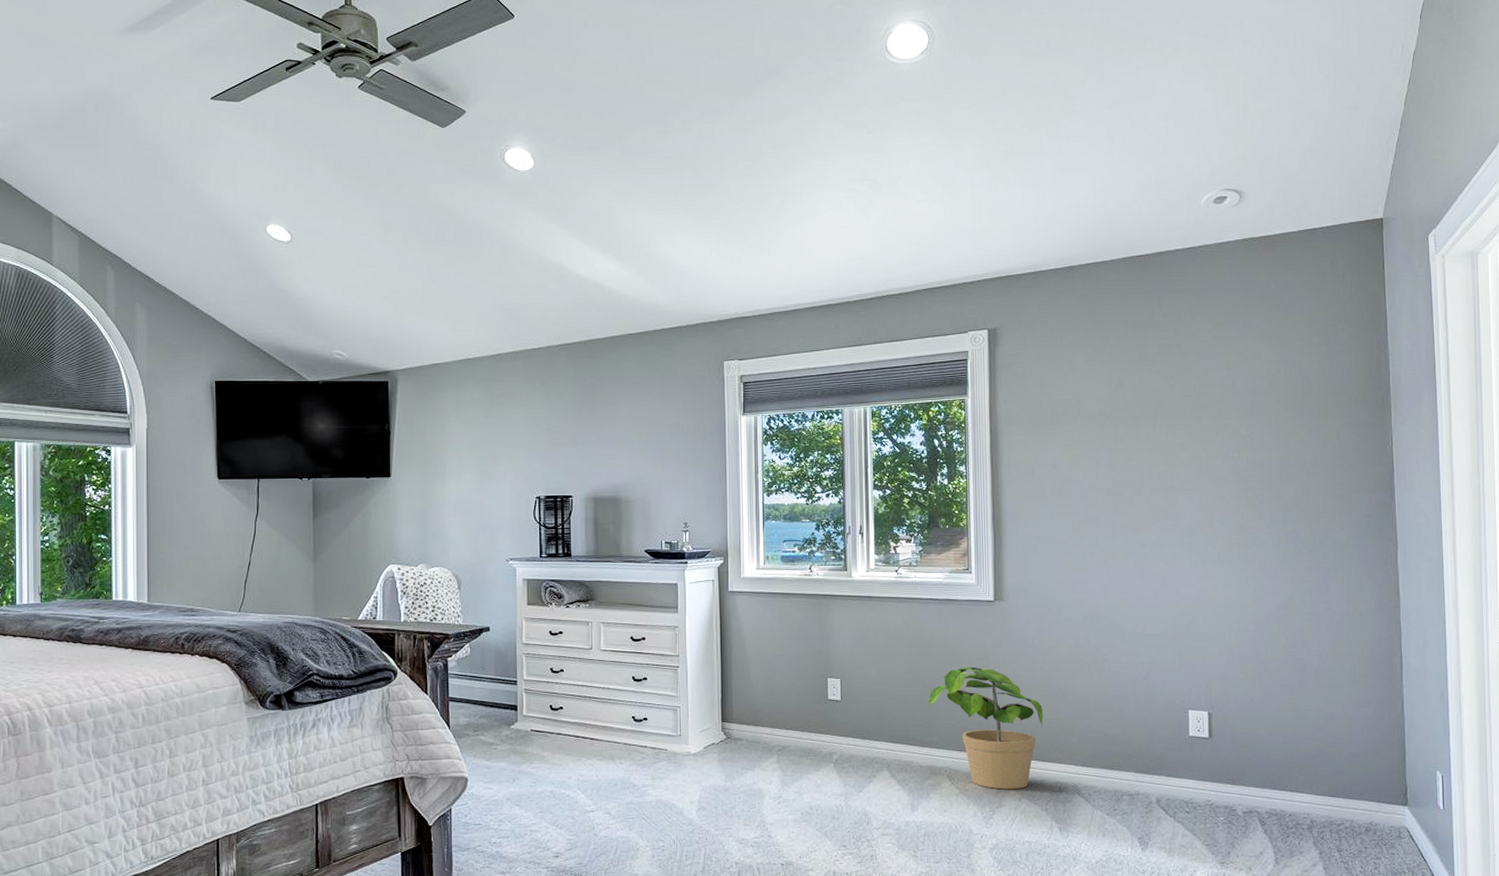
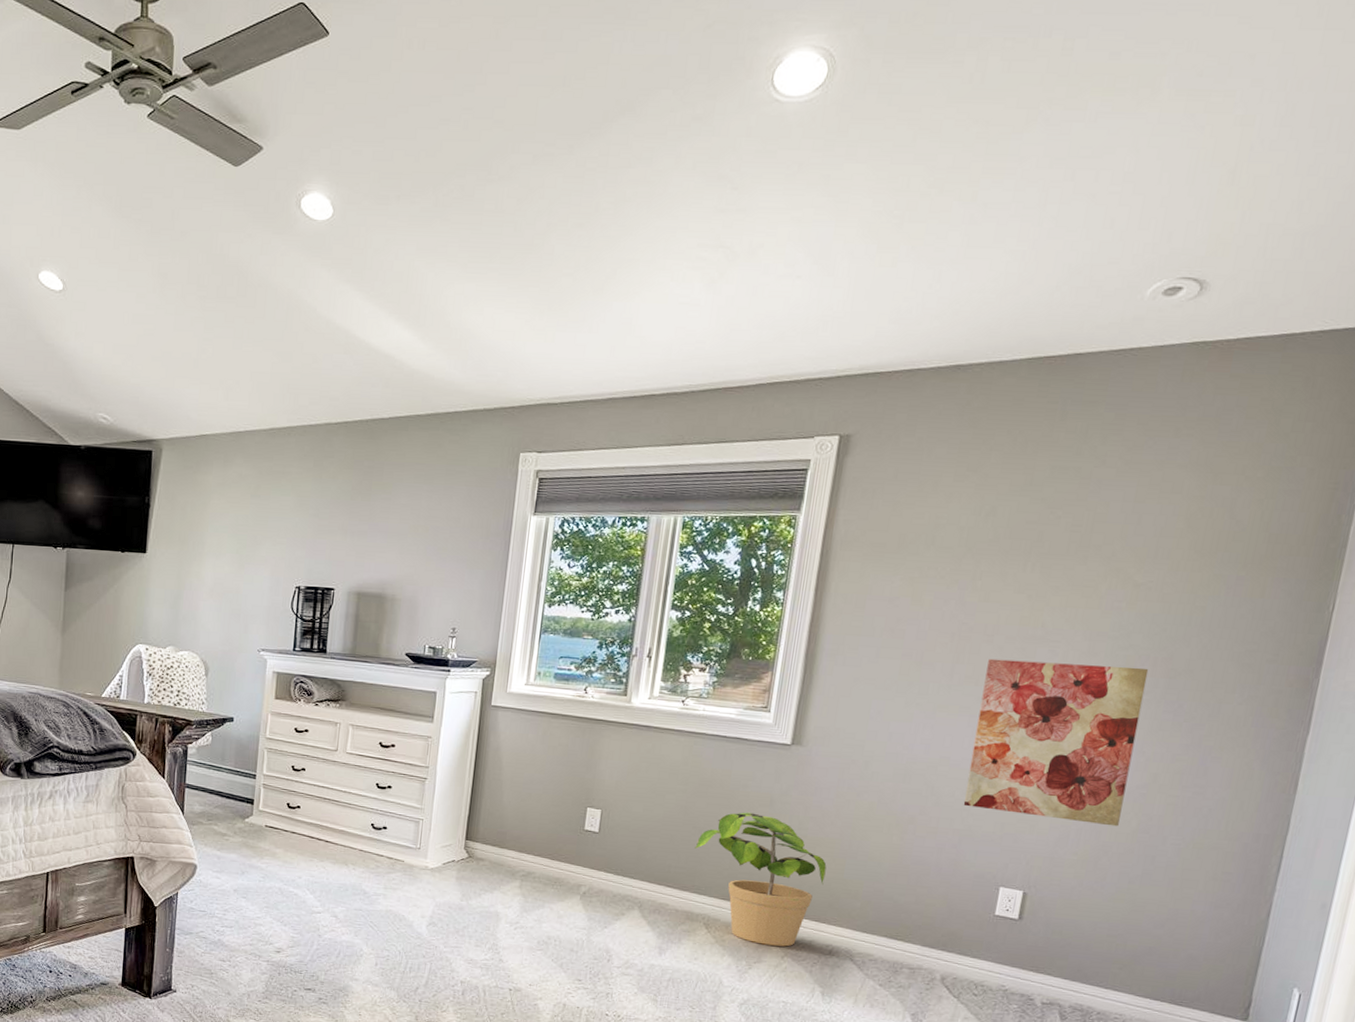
wall art: none [1141,506,1271,645] -> present [963,658,1149,827]

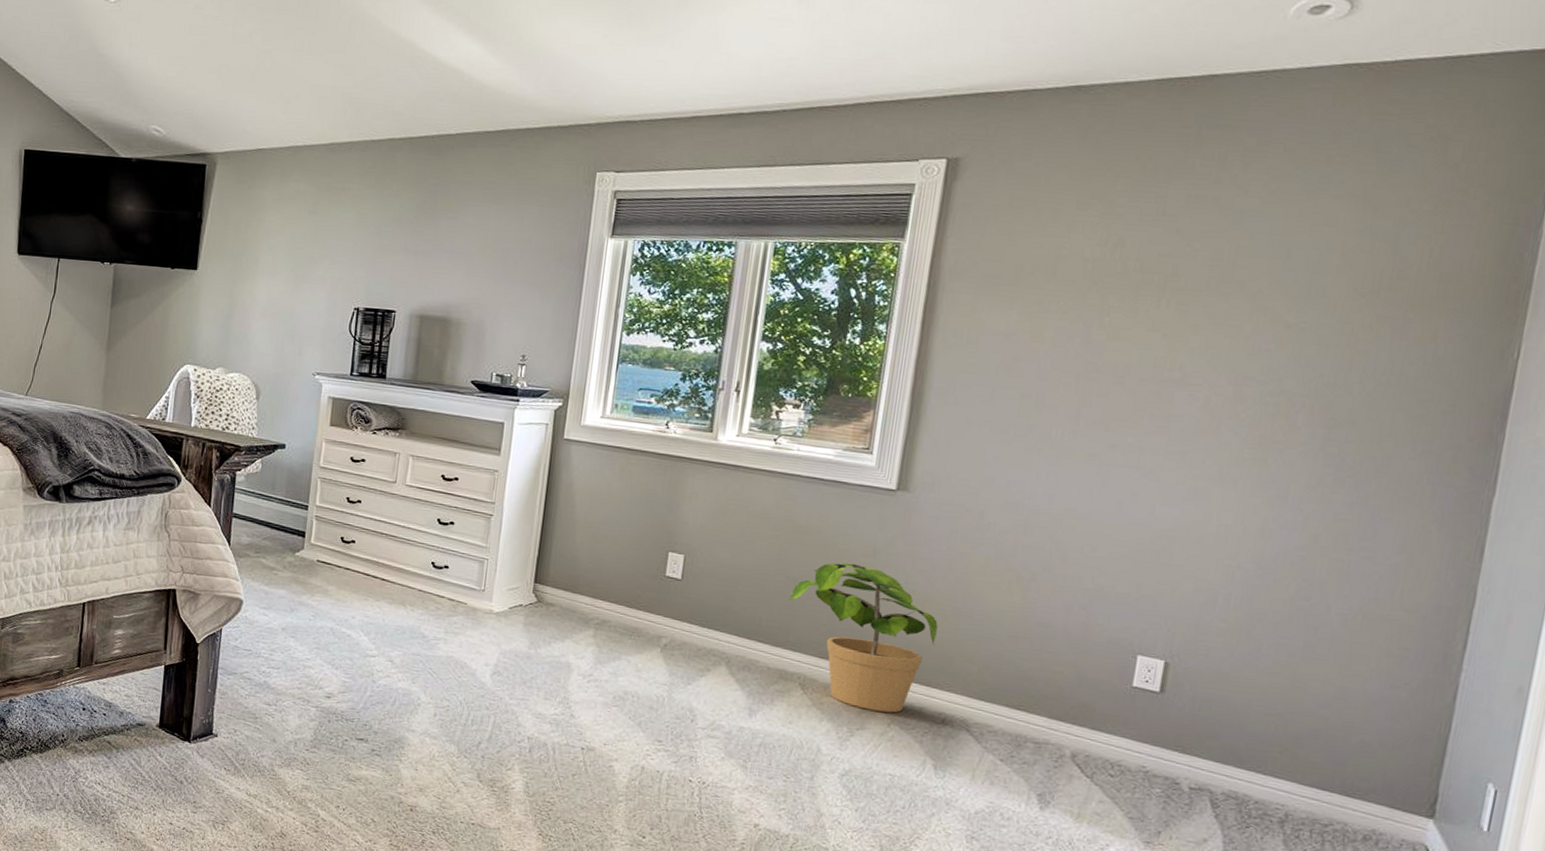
wall art: present [963,658,1149,827] -> none [1093,402,1305,592]

